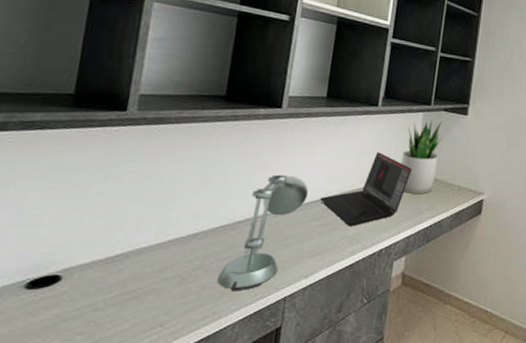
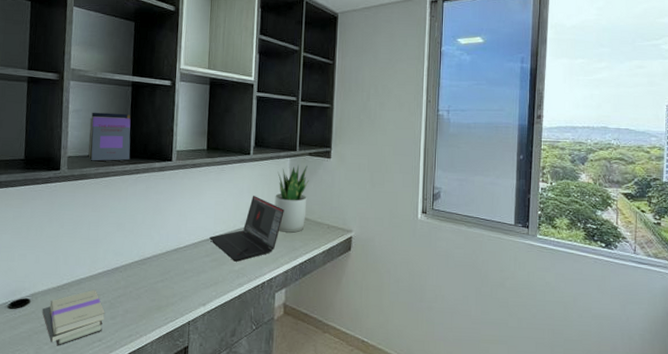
books: none [78,261,172,336] -> present [42,289,105,346]
books: none [169,42,233,104] -> present [88,112,131,161]
desk lamp: present [217,174,308,292] -> none [136,217,199,316]

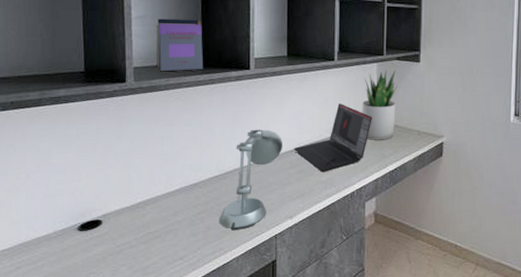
books: present [42,289,105,346] -> none [116,207,185,267]
desk lamp: none [136,217,199,316] -> present [219,129,282,231]

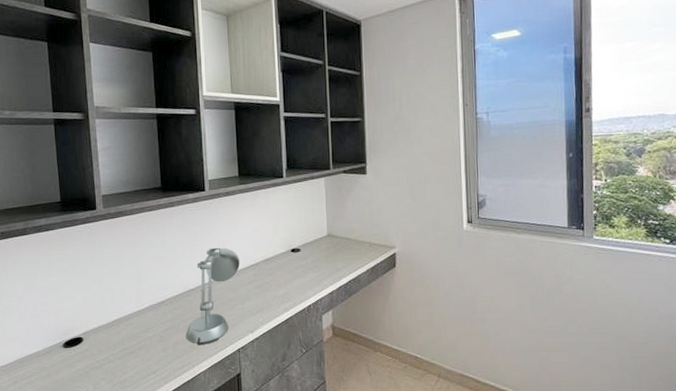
books: present [156,18,204,72] -> none [119,147,163,198]
laptop: present [294,104,372,172] -> none [250,219,324,287]
planter: present [362,69,398,140] -> none [313,183,347,254]

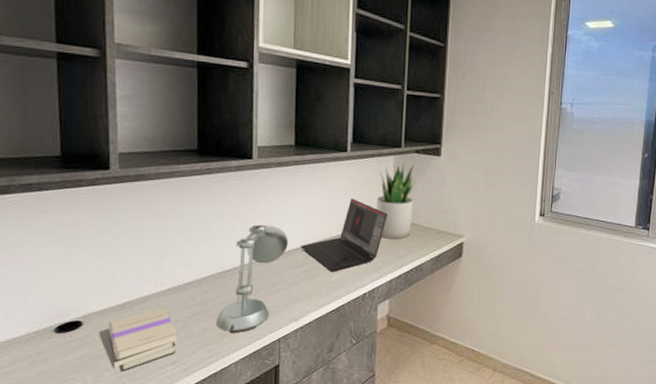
books: none [95,324,156,381] -> present [98,307,178,372]
laptop: none [250,219,324,287] -> present [301,199,388,272]
planter: none [313,183,347,254] -> present [376,163,416,239]

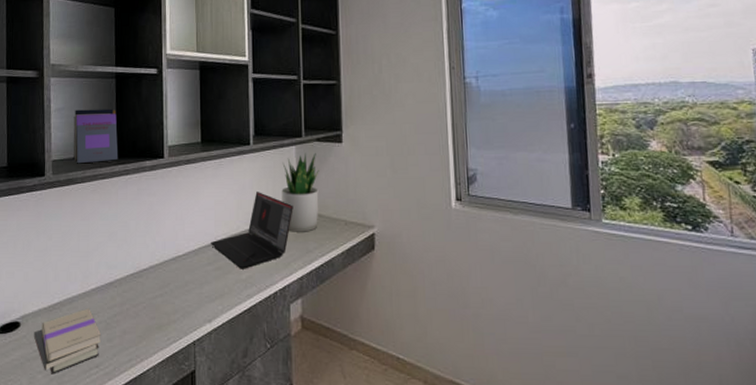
books: none [144,98,200,159] -> present [73,109,119,164]
desk lamp: present [216,224,288,334] -> none [135,222,198,336]

